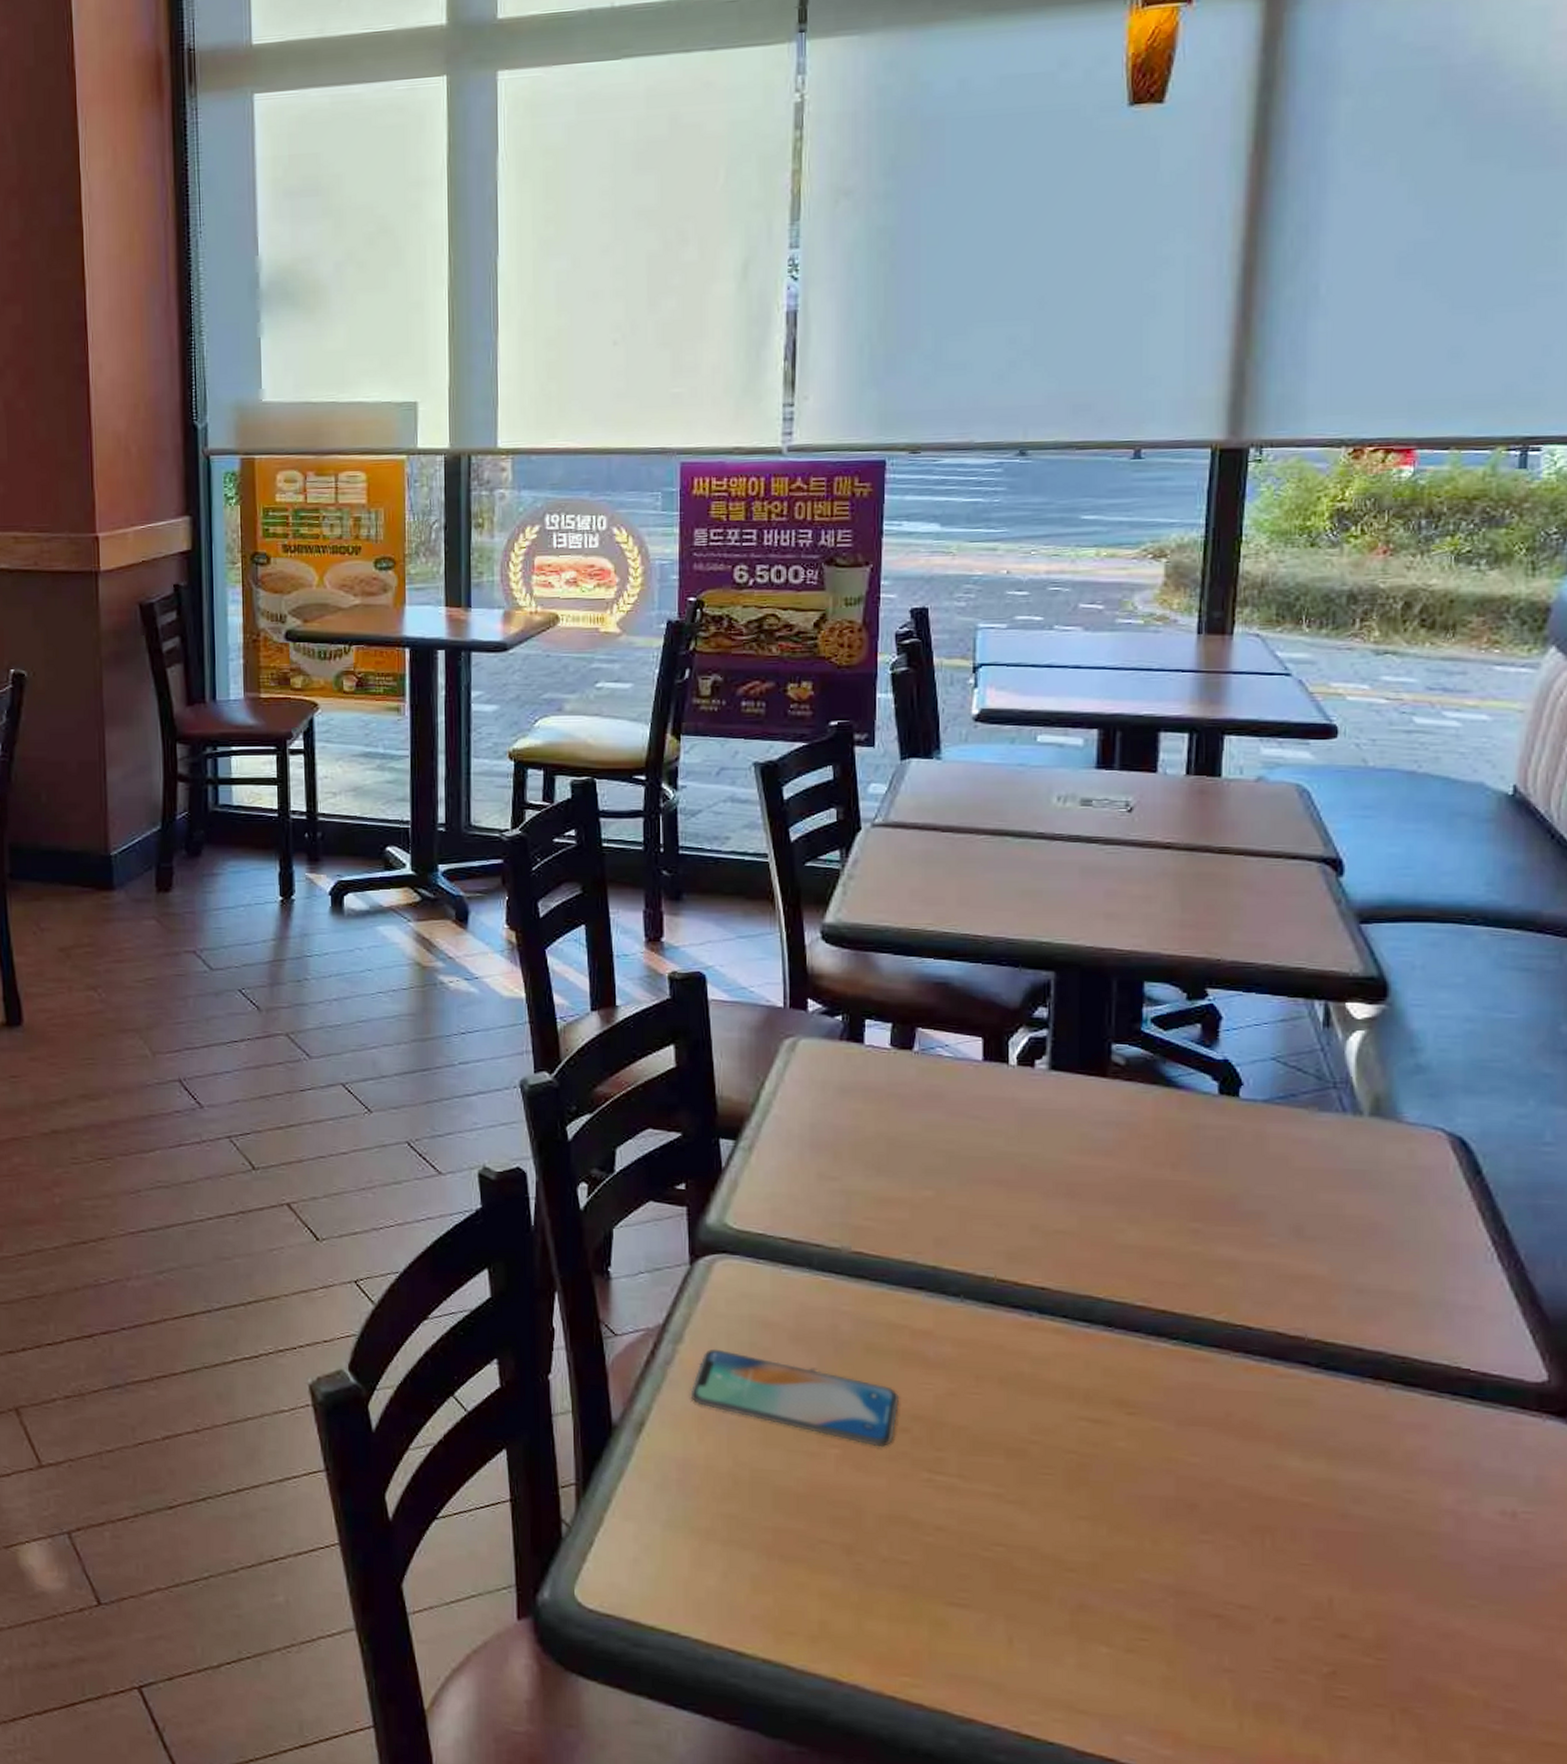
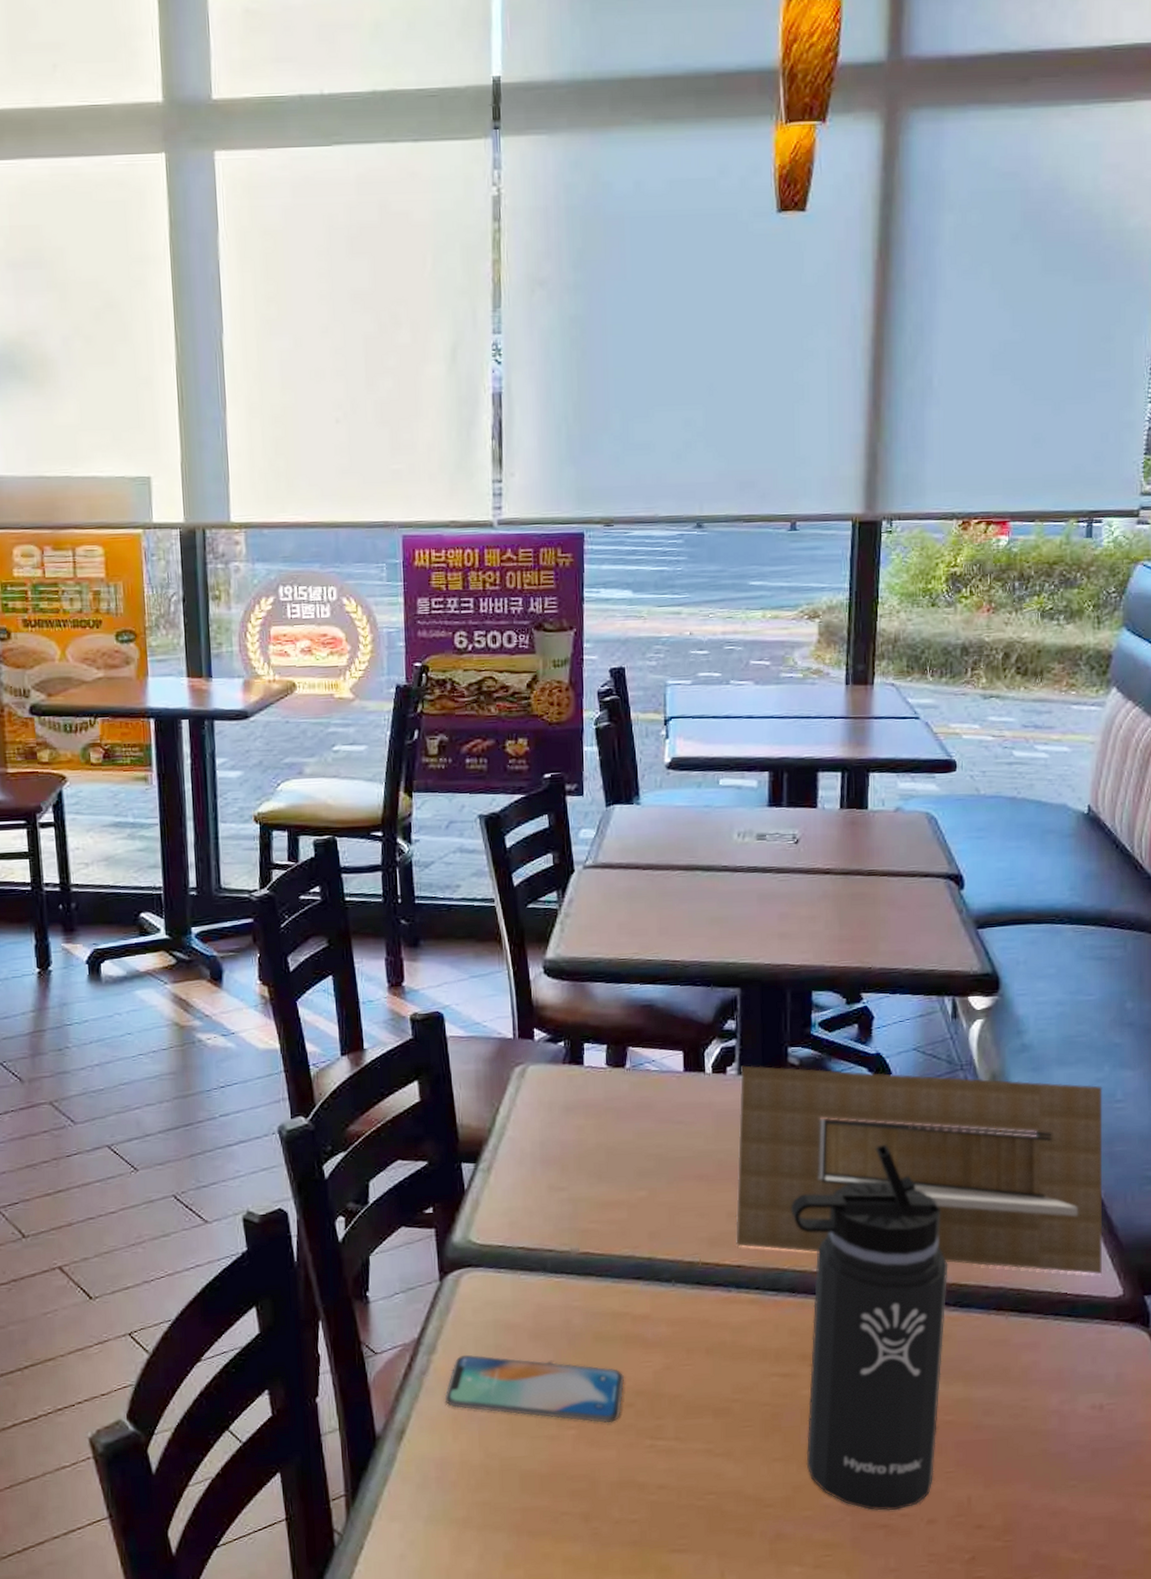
architectural model: none [1040,1060,1525,1351] -> present [735,1065,1103,1274]
thermos bottle: none [1109,1166,1310,1600] -> present [790,1144,948,1511]

